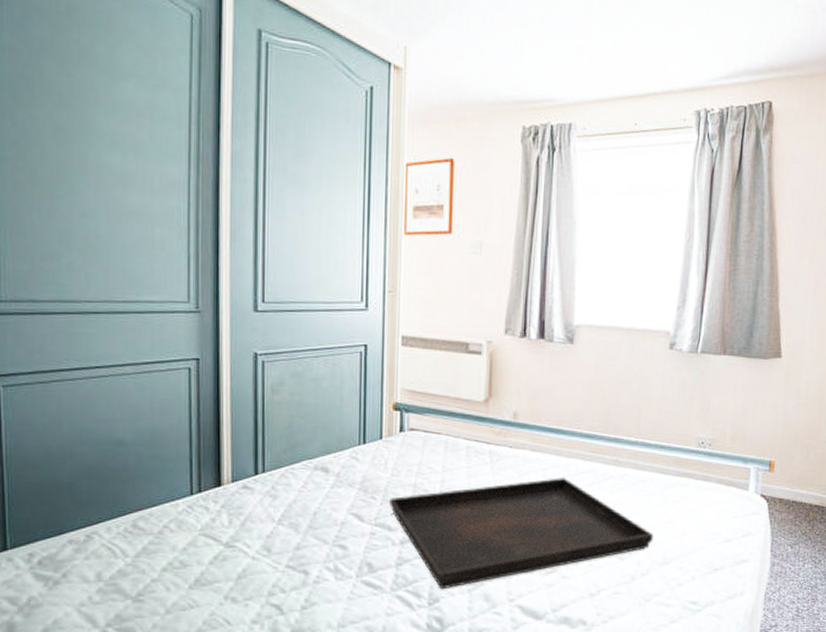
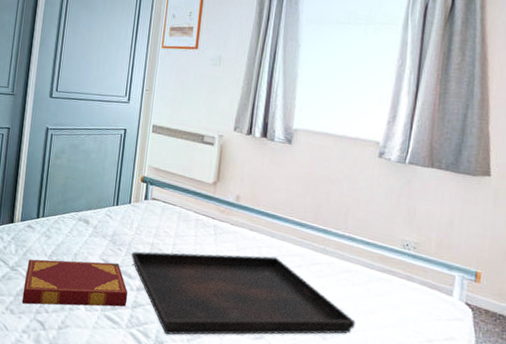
hardback book: none [246,516,390,587] -> present [22,259,128,307]

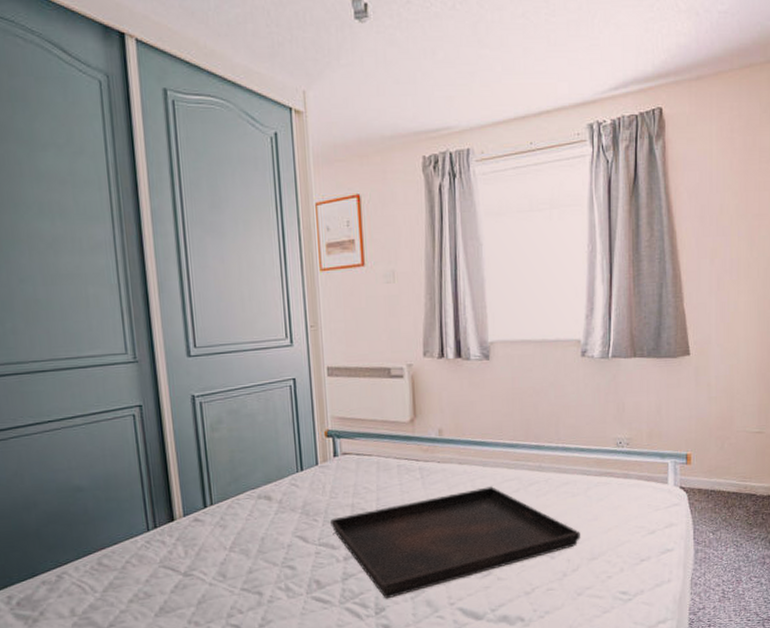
hardback book: present [22,259,128,307] -> none [204,536,336,611]

